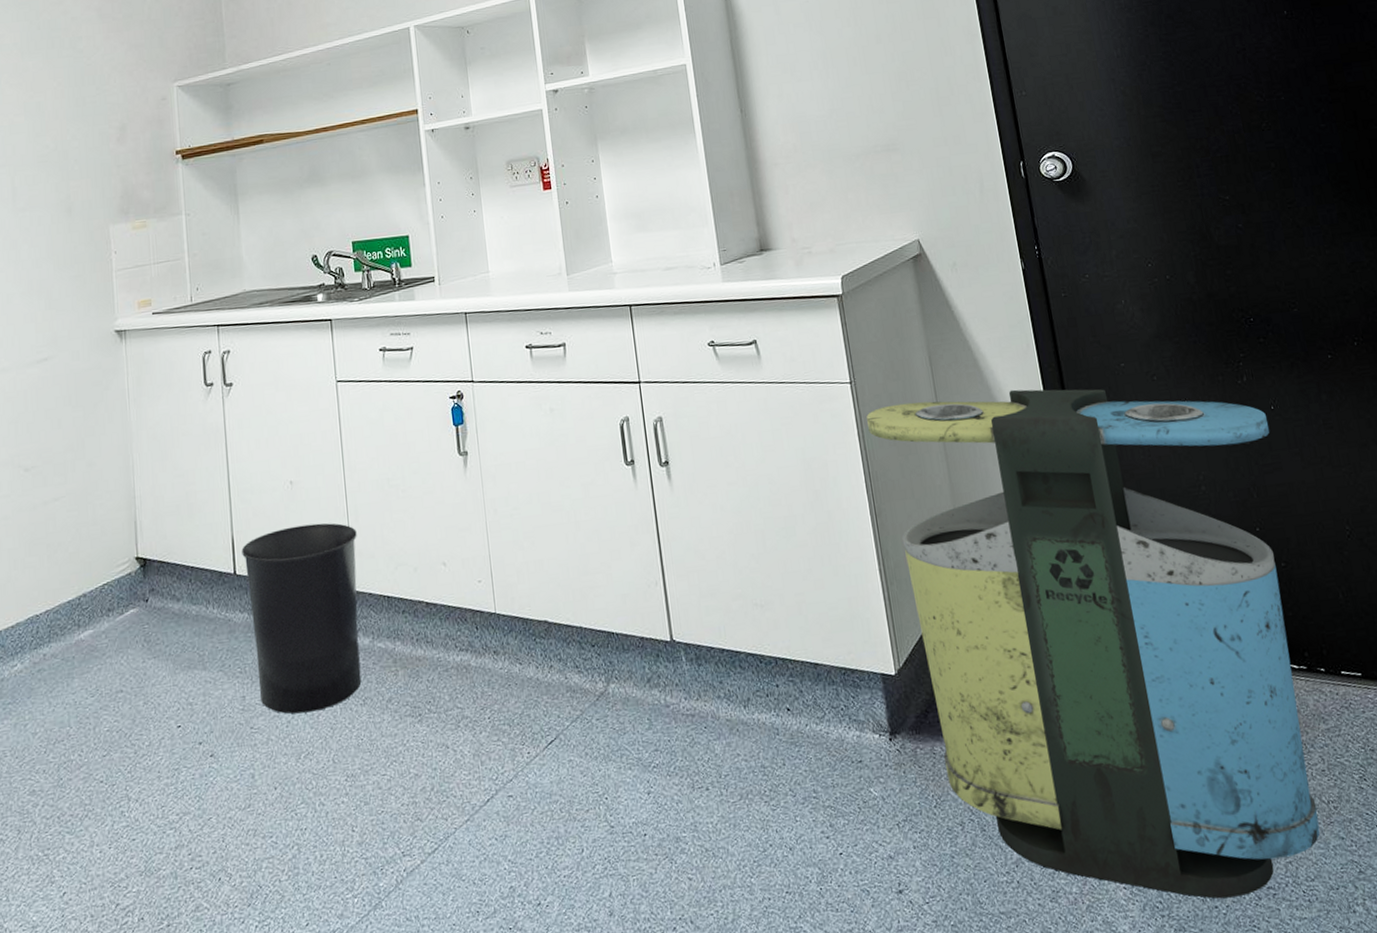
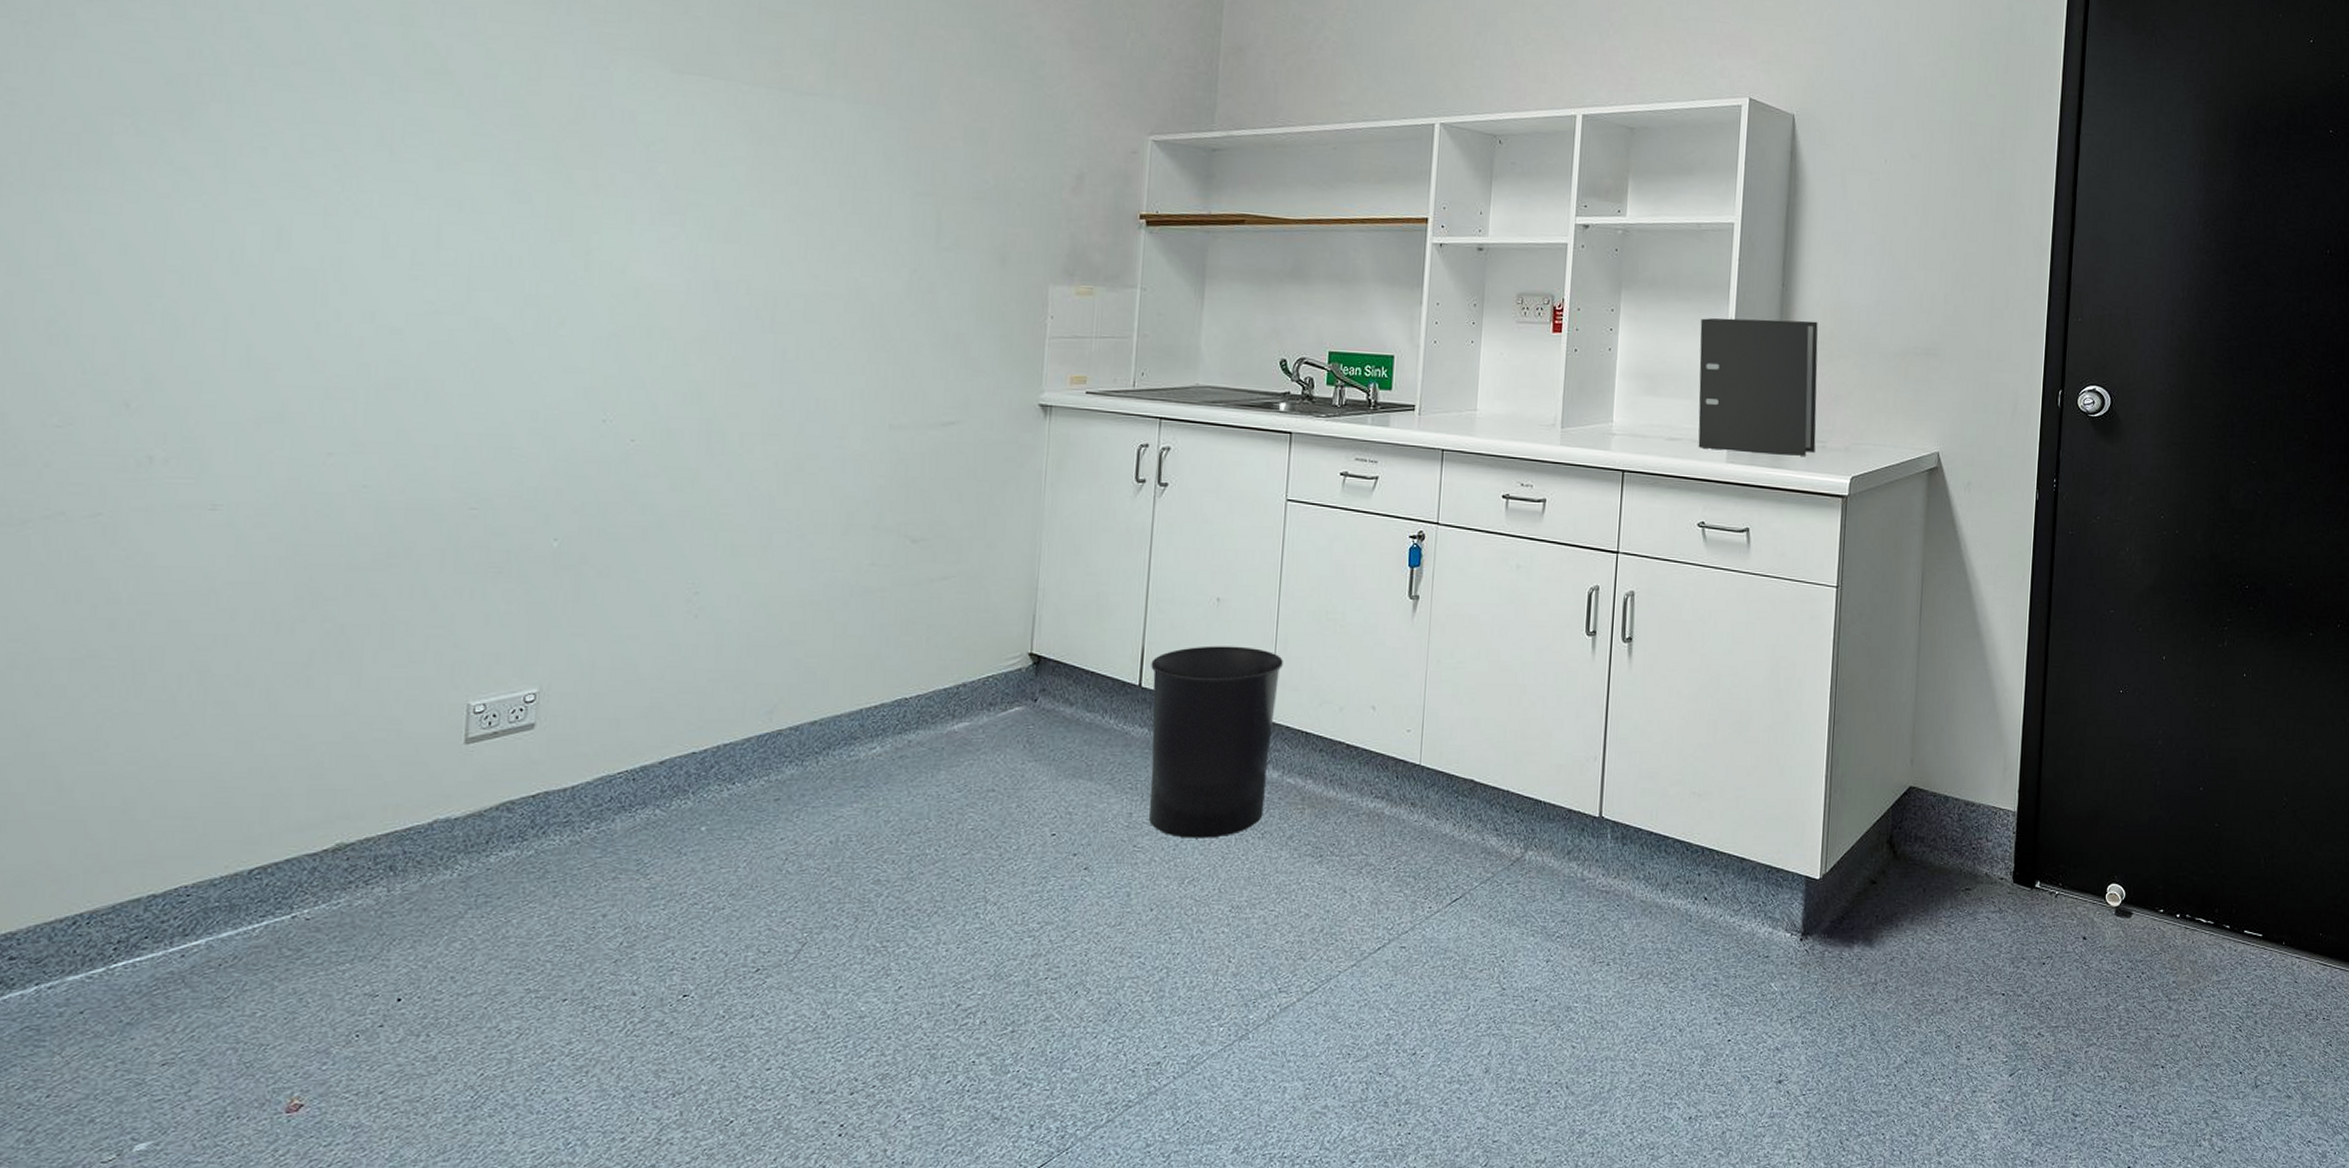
binder: none [673,138,803,273] -> present [1698,318,1818,456]
recycling bin: present [866,389,1320,899] -> none [1845,615,2237,1121]

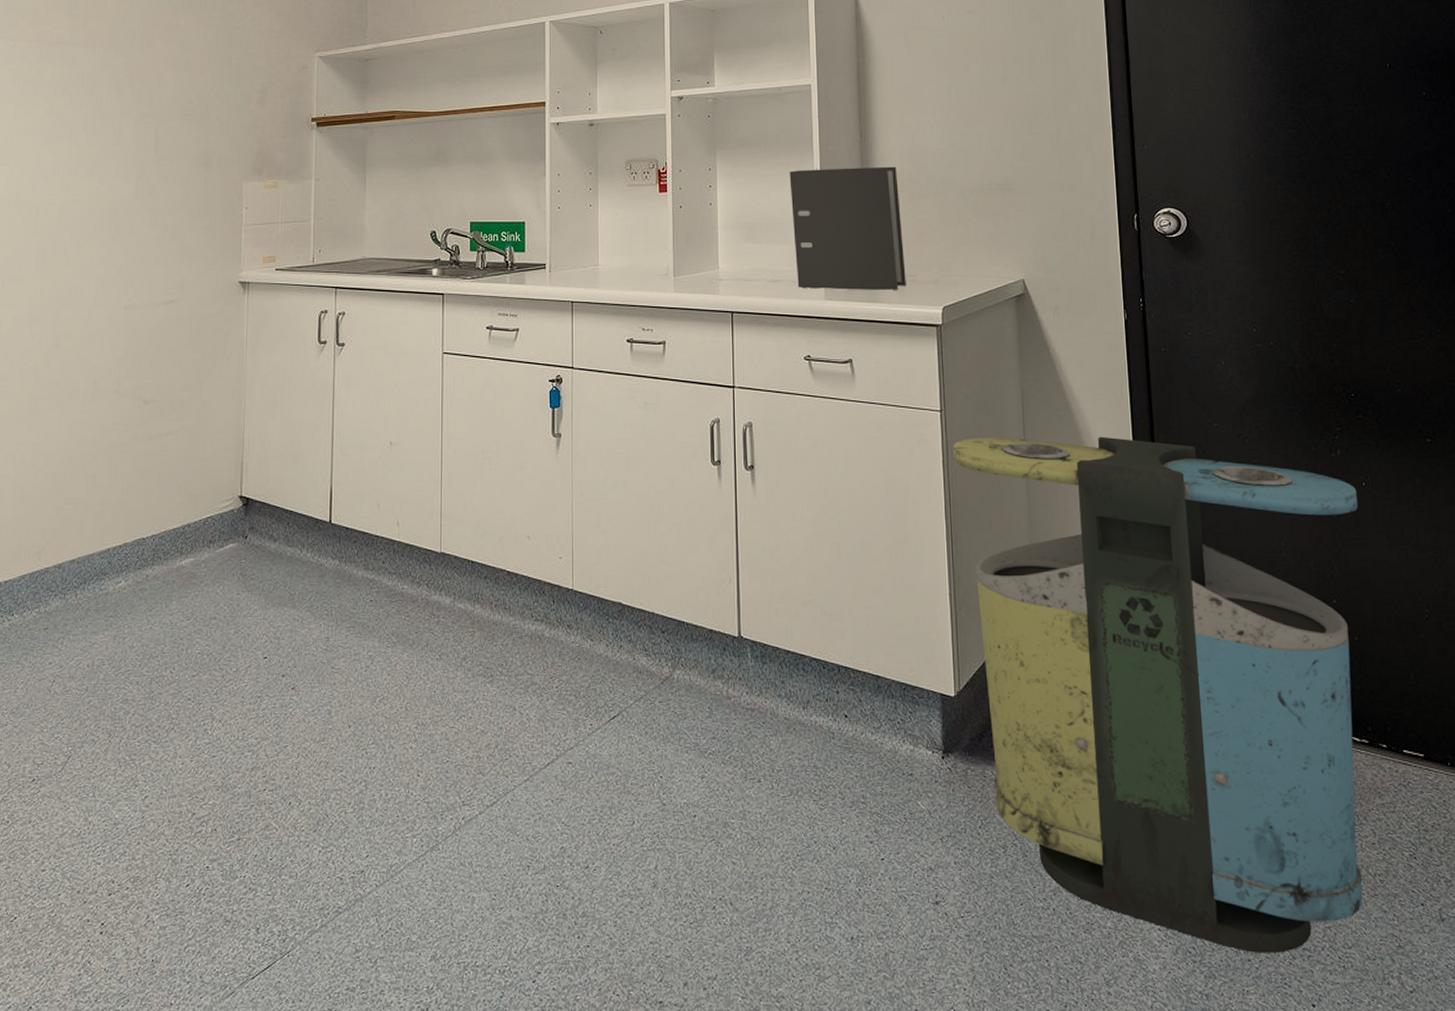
waste bin: present [1149,646,1283,838] -> none [338,484,448,660]
recycling bin: none [1845,615,2237,1121] -> present [953,436,1363,953]

